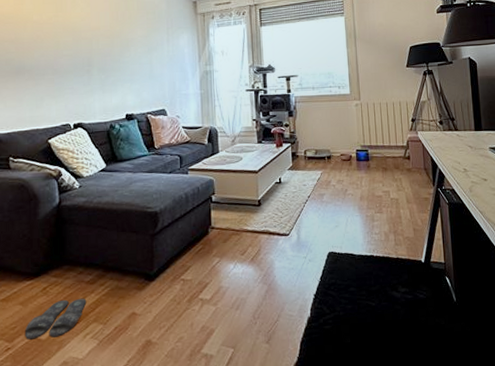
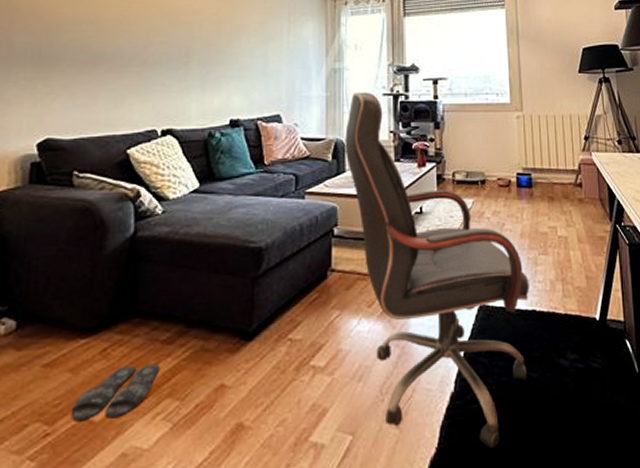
office chair: none [217,89,368,358] -> present [345,92,529,449]

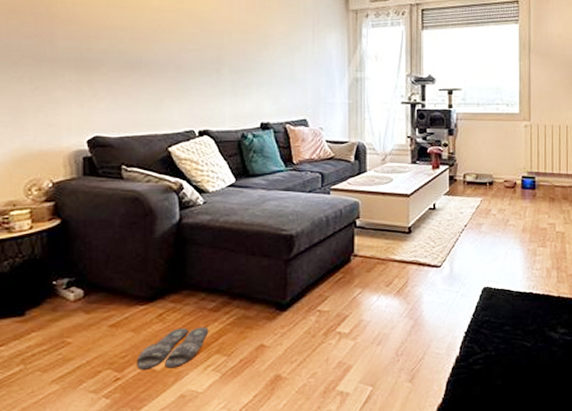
office chair: present [345,92,529,449] -> none [366,100,528,400]

